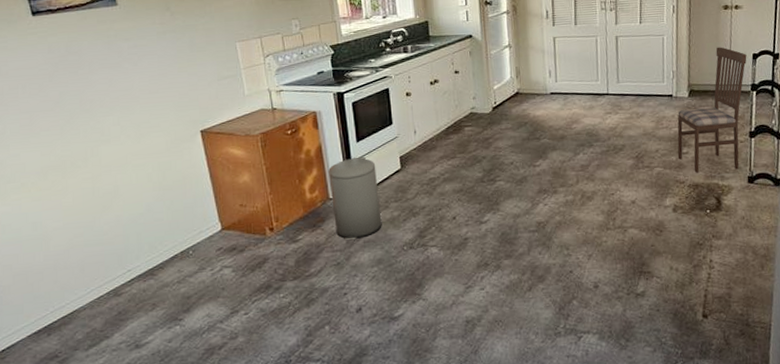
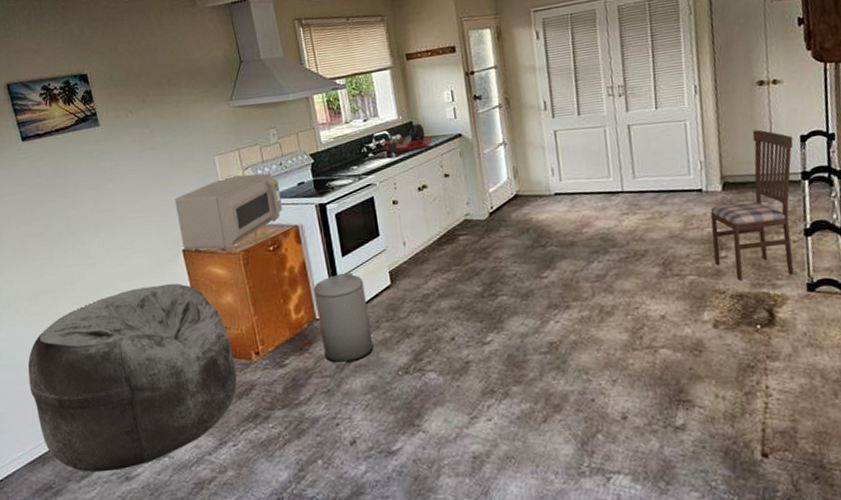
bean bag chair: none [35,162,251,341] -> present [28,283,237,472]
microwave: none [194,61,302,133] -> present [175,173,283,252]
dish rack: none [398,23,446,51] -> present [381,124,433,155]

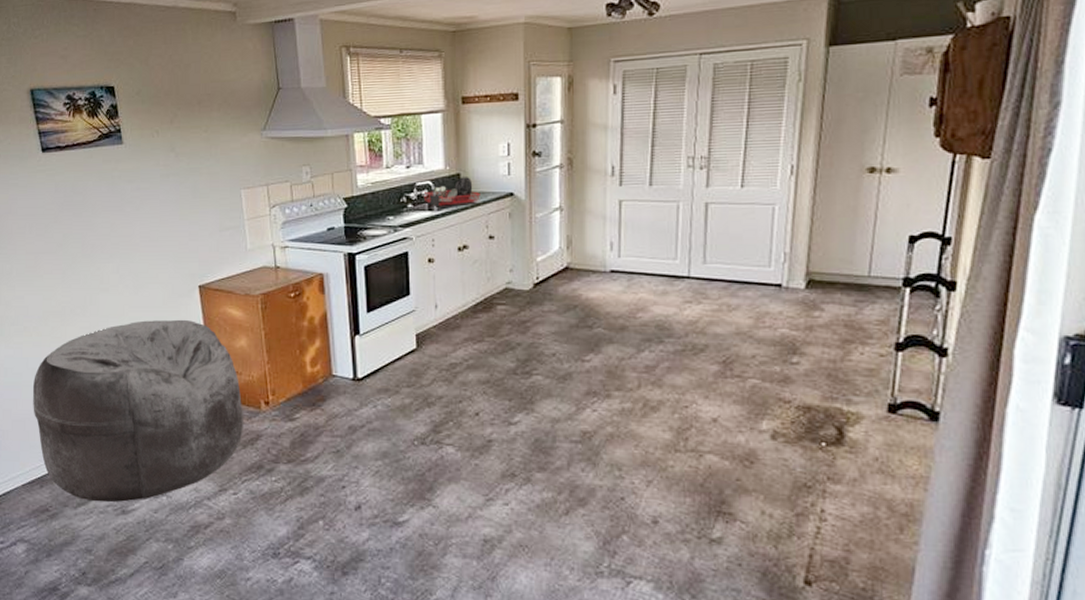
microwave: present [175,173,283,252] -> none [195,212,309,292]
pedal bin: present [314,272,374,366] -> none [333,330,391,427]
dining chair: present [710,129,794,281] -> none [783,224,900,393]

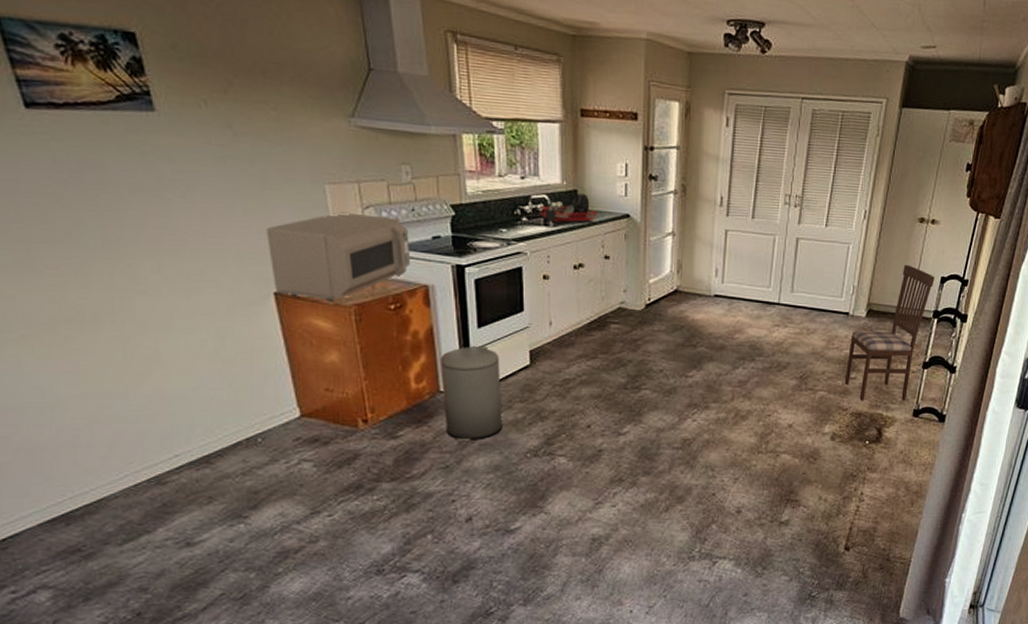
bean bag chair: present [33,319,243,502] -> none [42,330,338,536]
microwave: none [195,212,309,292] -> present [266,212,411,302]
pedal bin: none [333,330,391,427] -> present [441,345,503,442]
dining chair: none [783,224,900,393] -> present [844,264,935,401]

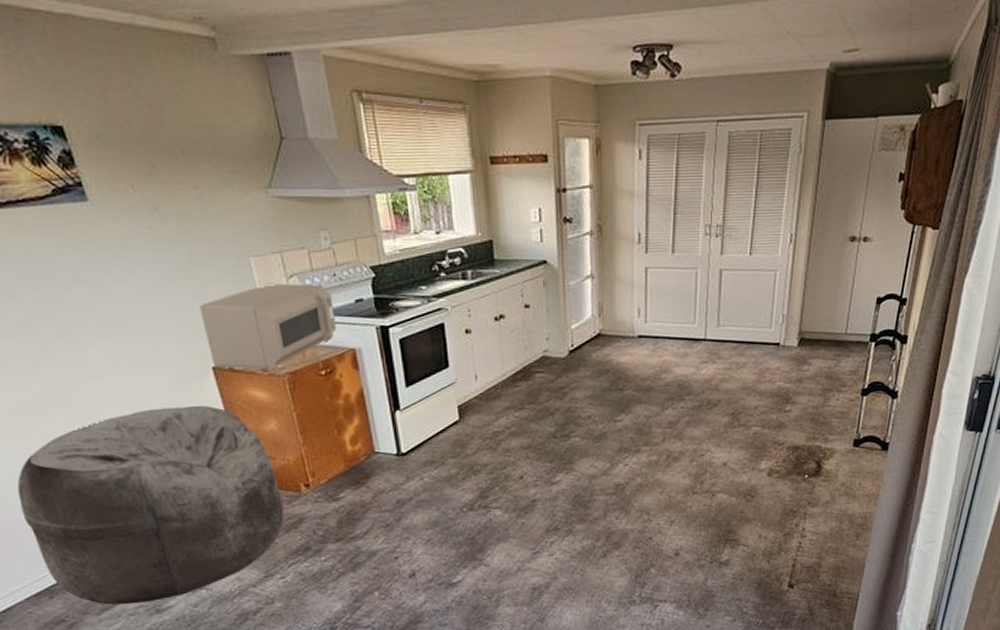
bean bag chair: none [42,330,338,536] -> present [17,405,285,605]
pedal bin: present [441,345,503,442] -> none [373,404,438,500]
dish rack: present [538,194,597,225] -> none [455,244,514,277]
dining chair: present [844,264,935,401] -> none [779,287,870,434]

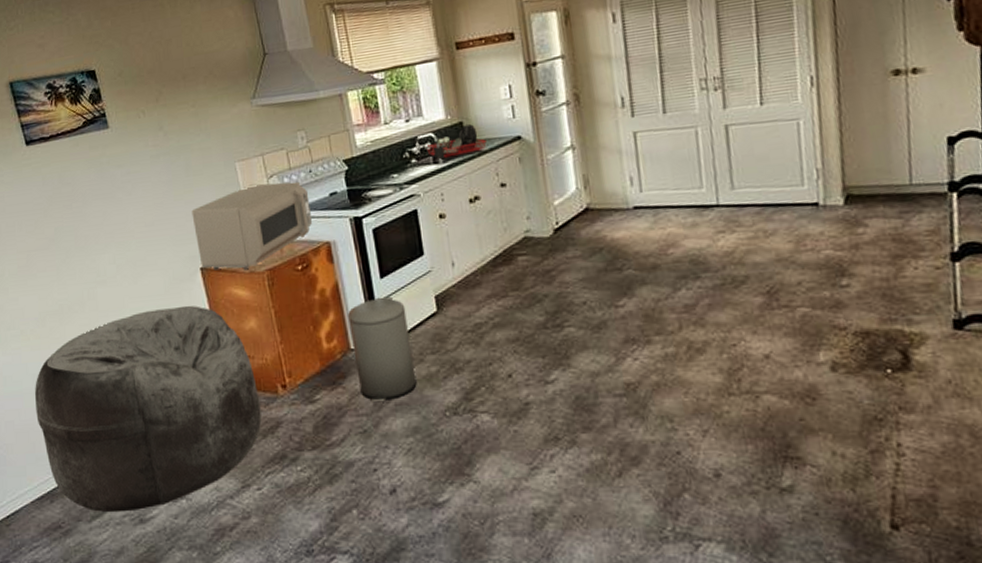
pedal bin: none [373,404,438,500] -> present [348,296,417,403]
dish rack: none [455,244,514,277] -> present [426,124,487,161]

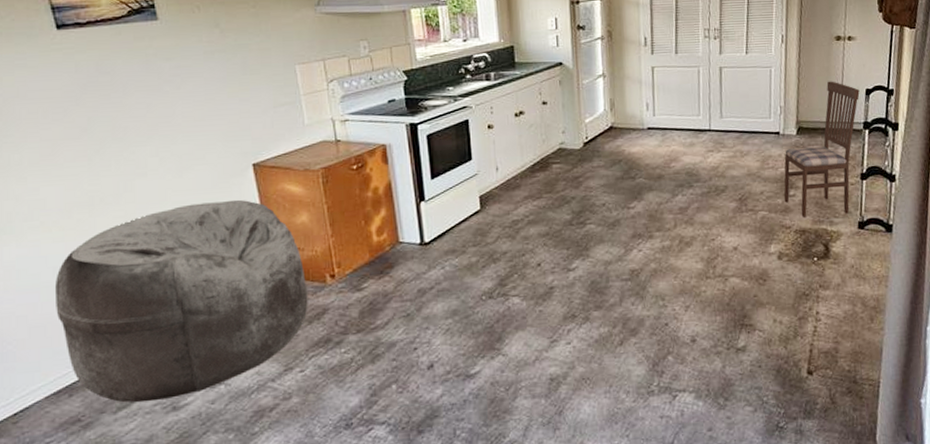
microwave: present [191,181,313,271] -> none [246,87,370,168]
pedal bin: present [348,296,417,403] -> none [399,195,458,290]
dish rack: present [426,124,487,161] -> none [480,49,533,79]
dining chair: none [828,130,938,315] -> present [784,81,860,217]

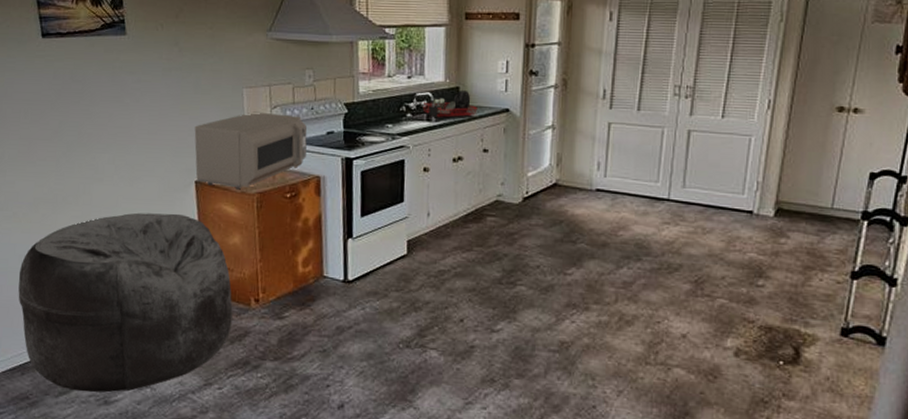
microwave: none [246,87,370,168] -> present [194,111,307,190]
dish rack: none [480,49,533,79] -> present [422,90,478,120]
dining chair: present [784,81,860,217] -> none [749,158,861,317]

